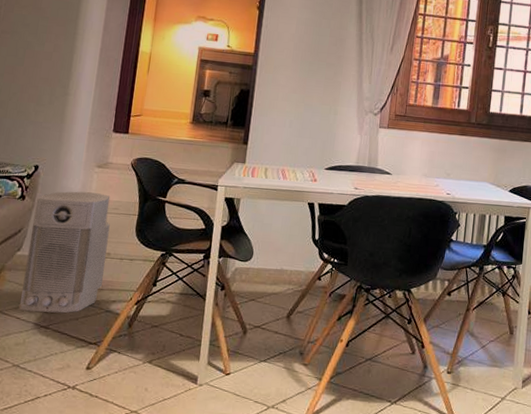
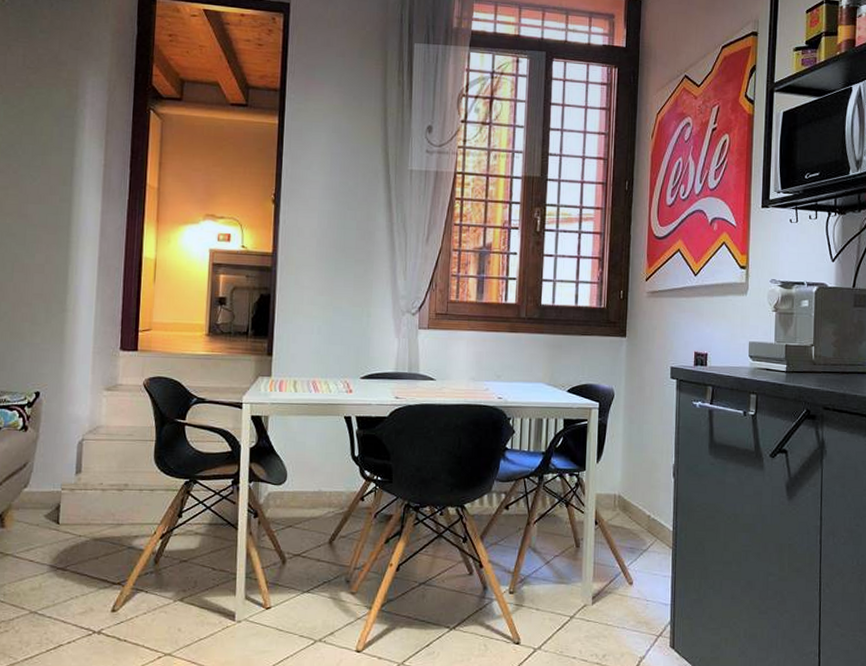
air purifier: present [19,191,111,313] -> none [31,418,125,553]

